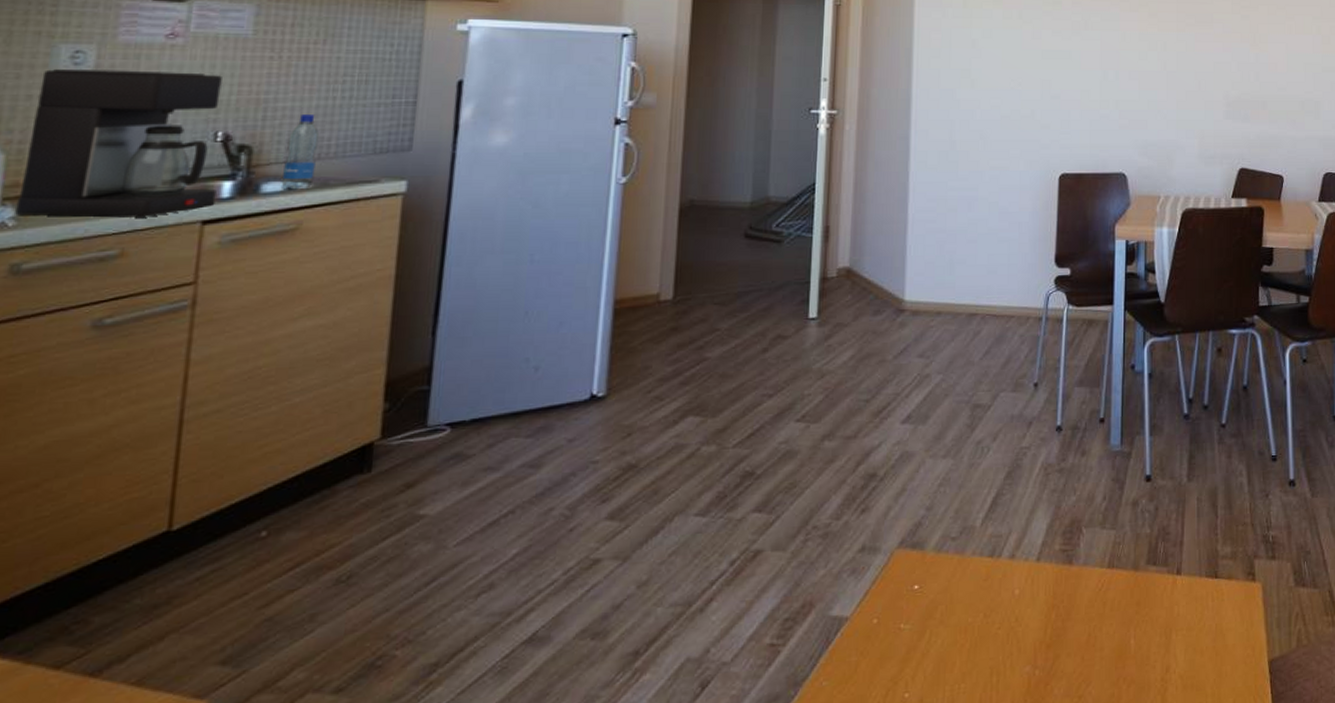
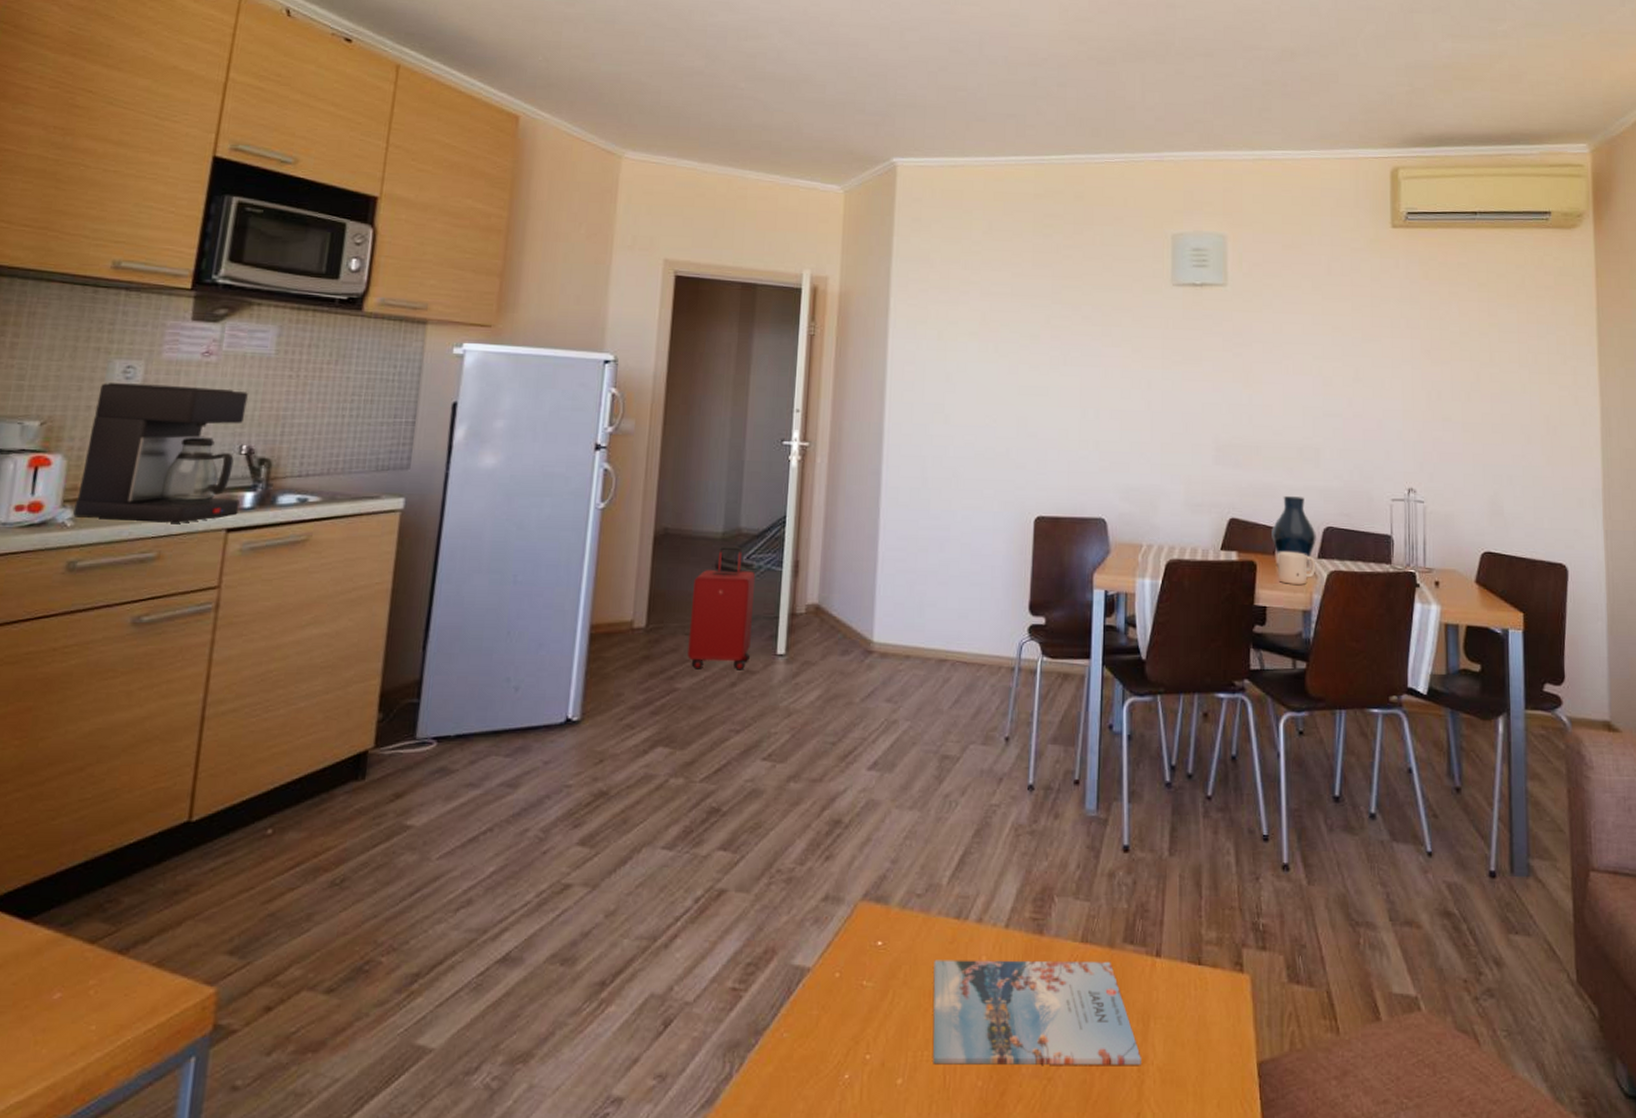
bottle: present [282,115,320,190] -> none [295,431,330,503]
suitcase: none [717,214,786,338] -> present [687,545,756,670]
magazine: none [968,584,1164,696] -> present [933,960,1141,1065]
vase: none [1277,146,1317,215] -> present [1272,496,1316,573]
mug: none [1282,197,1316,226] -> present [1277,552,1315,585]

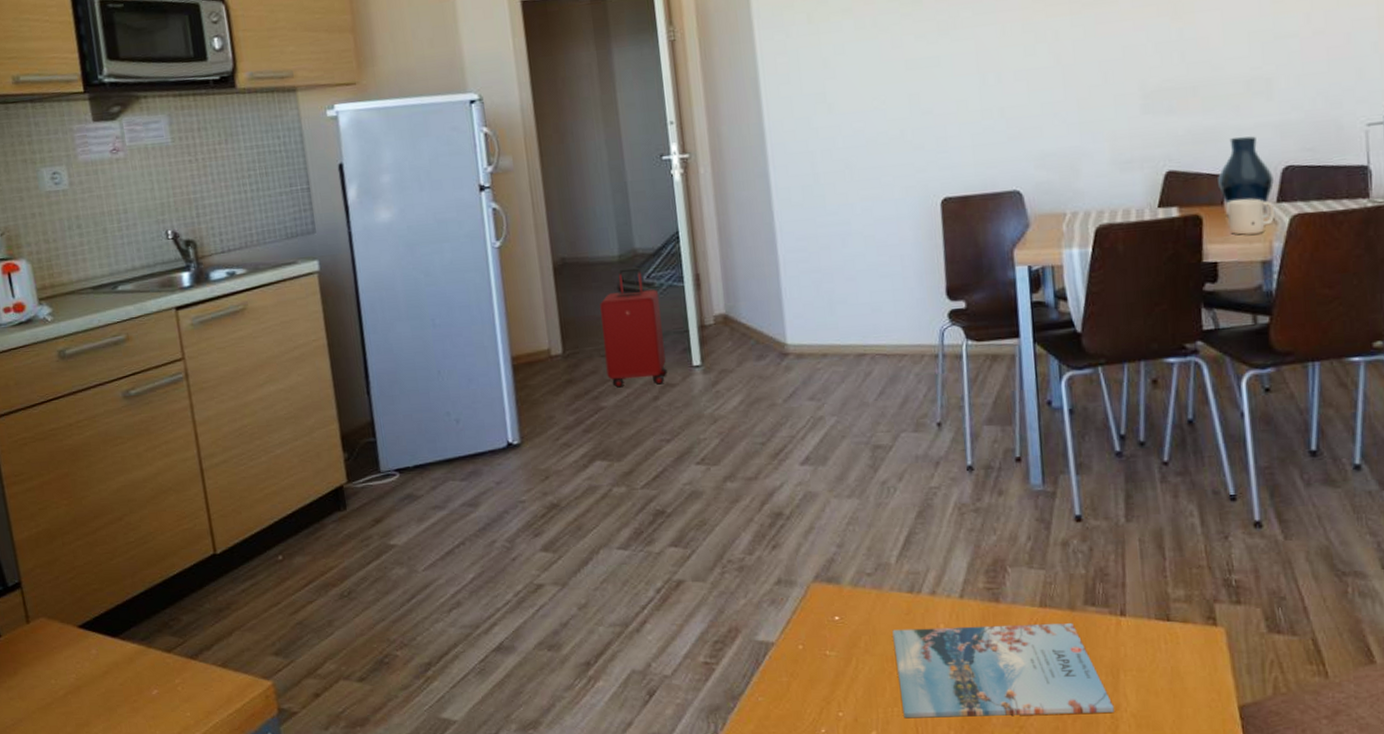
coffee maker: present [73,383,248,523] -> none [37,181,181,312]

